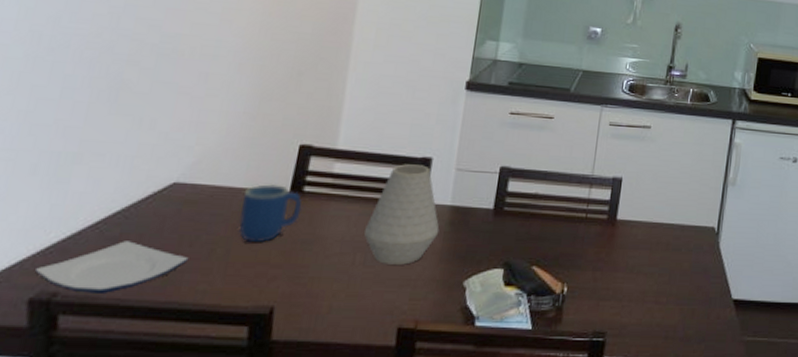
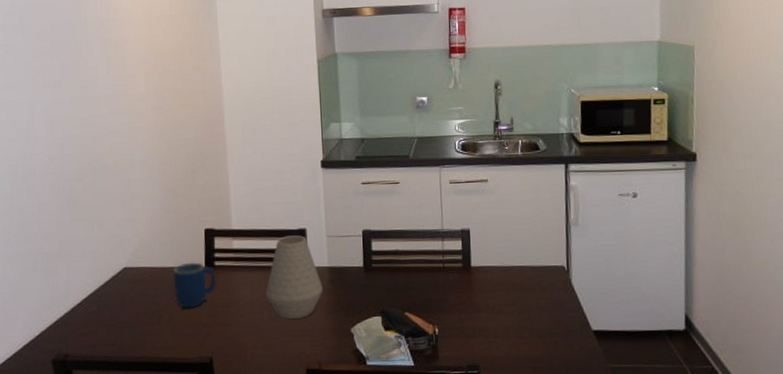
plate: present [35,241,189,293] -> none [51,313,146,354]

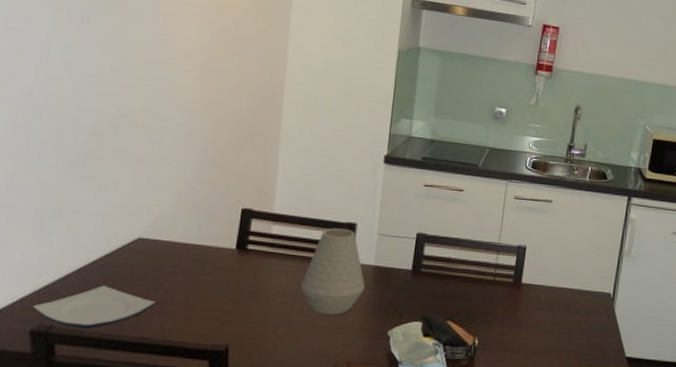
plate: none [51,313,146,354] -> present [33,285,156,328]
mug: present [173,262,217,309] -> none [195,242,247,292]

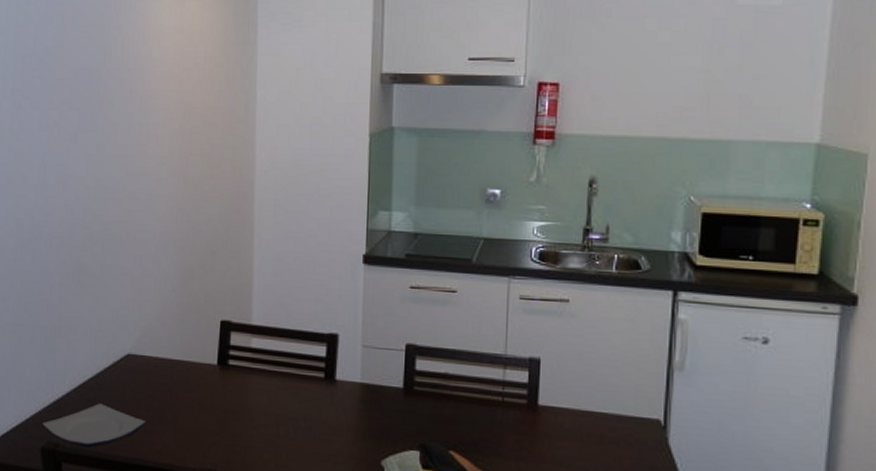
vase: present [301,228,365,315] -> none [285,340,353,440]

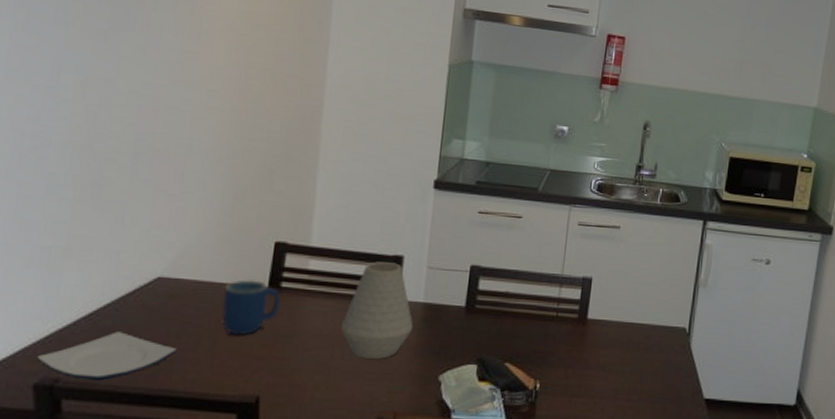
mug: none [180,357,229,411] -> present [222,279,281,336]
vase: none [285,340,353,440] -> present [341,261,414,359]

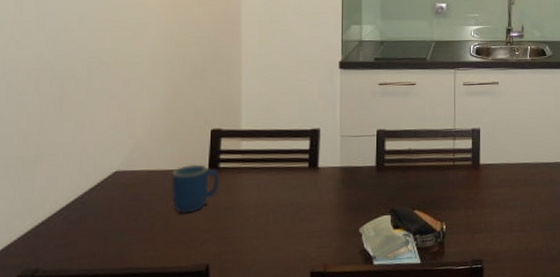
plate: present [37,331,177,380] -> none [19,222,136,268]
vase: present [341,261,414,359] -> none [273,135,334,221]

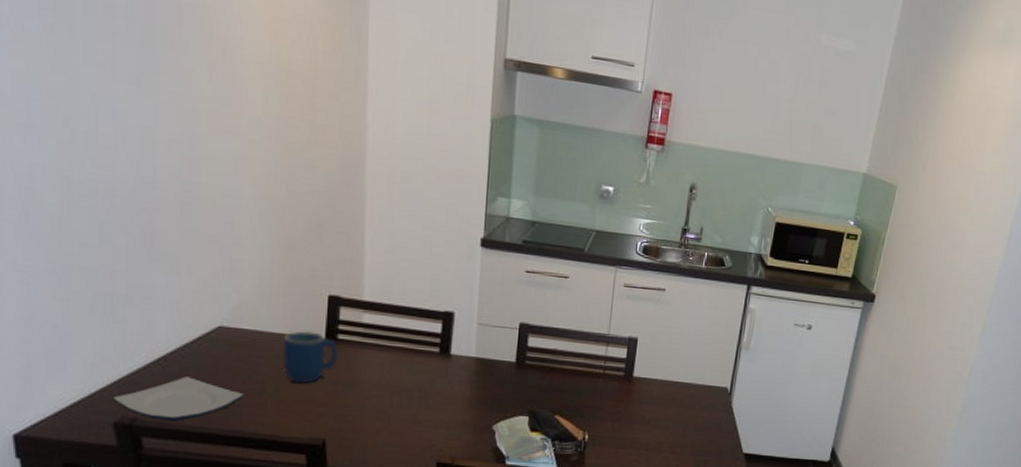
plate: none [19,222,136,268] -> present [114,376,244,421]

